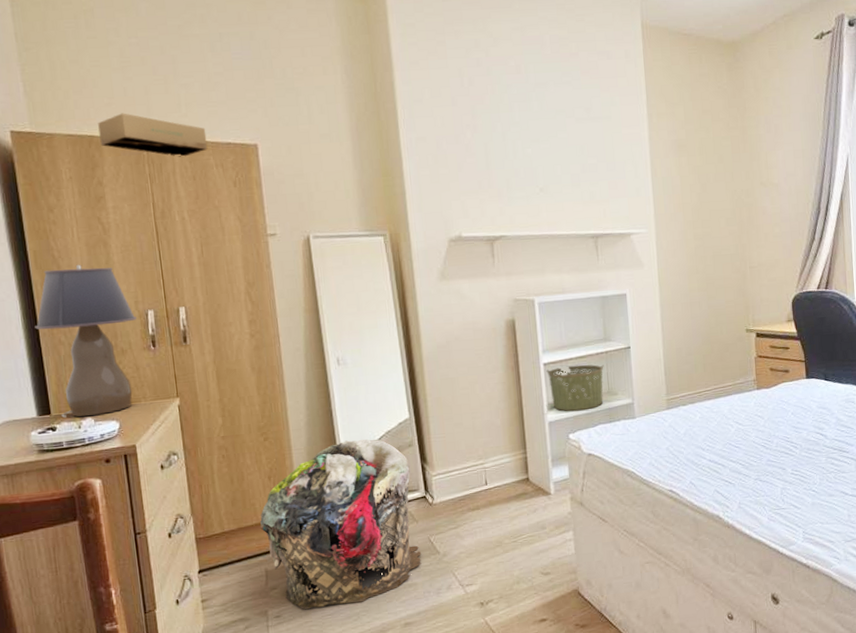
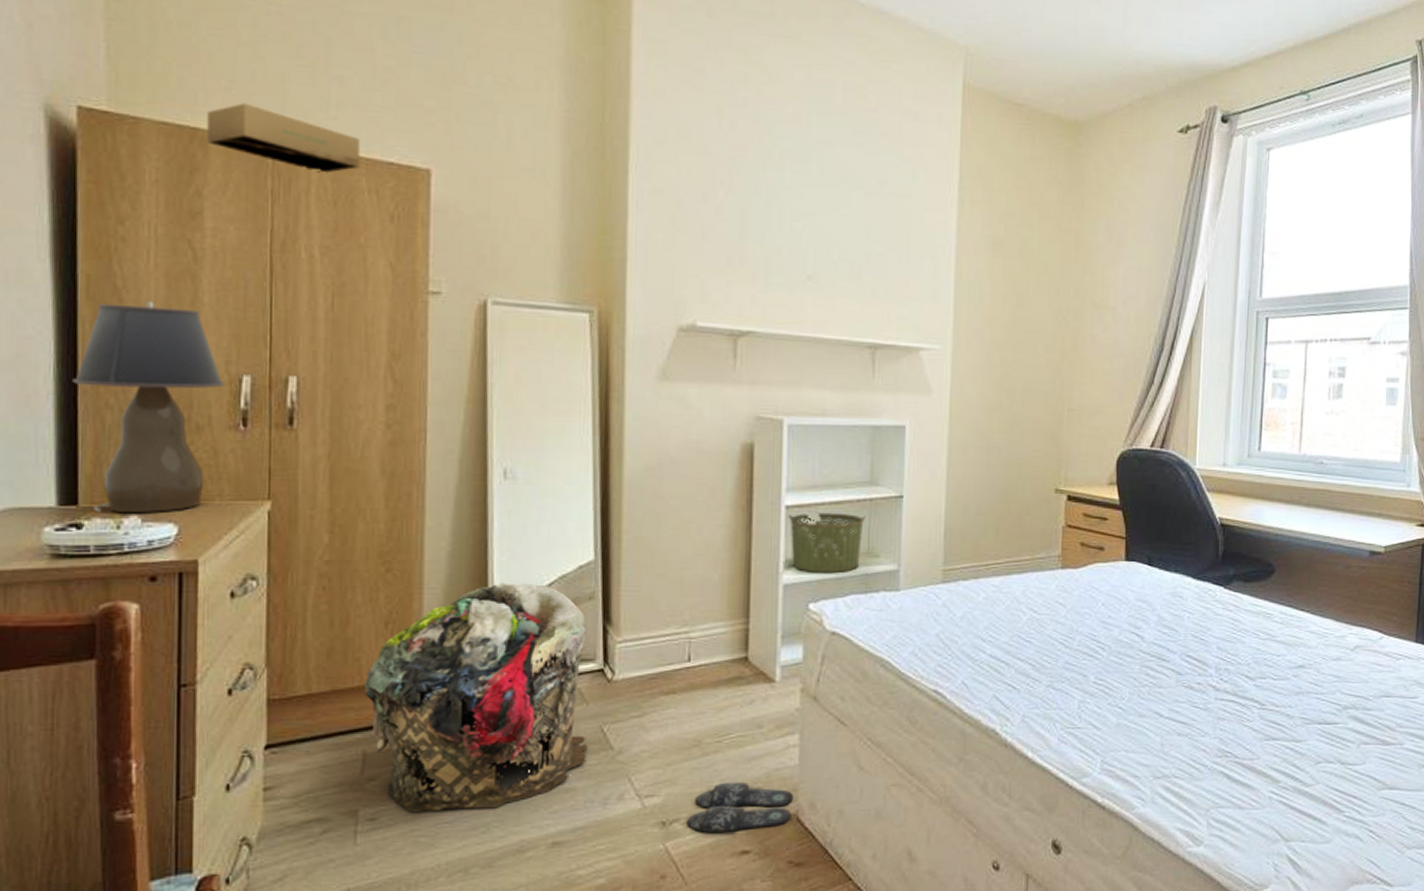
slippers: none [498,569,574,609] -> present [687,781,793,834]

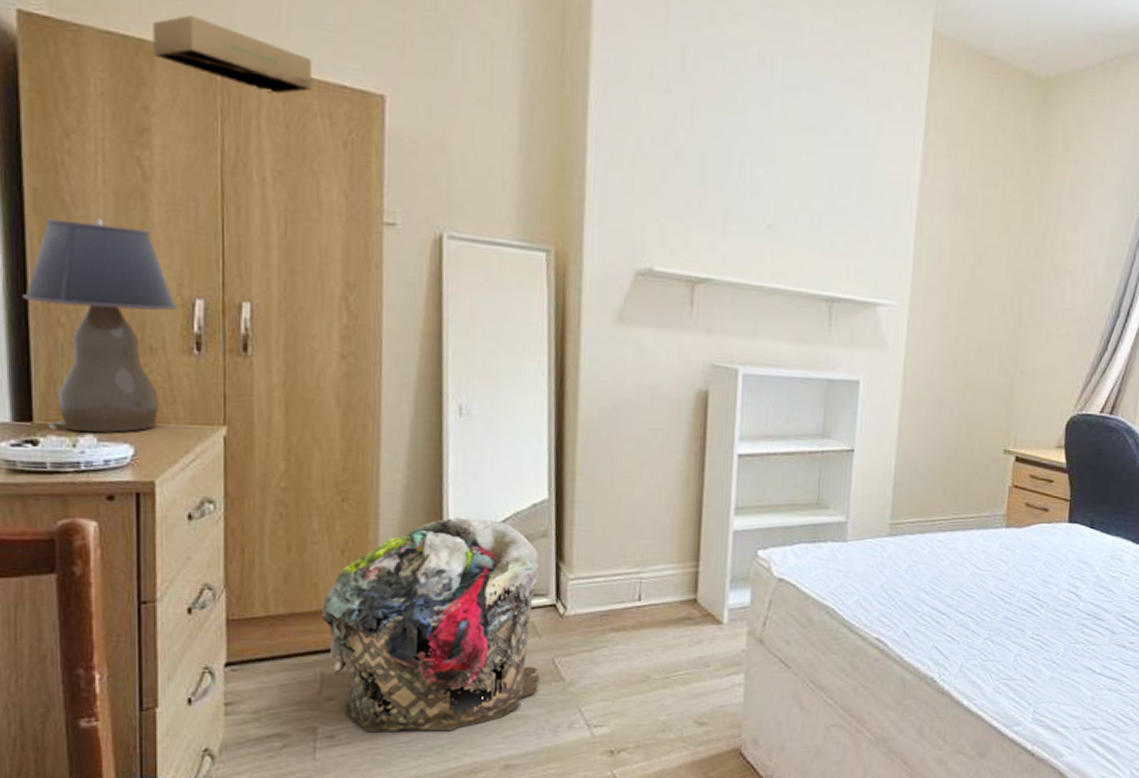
slippers: present [687,781,793,834] -> none [634,716,737,764]
basket: present [788,512,866,574] -> none [740,462,817,523]

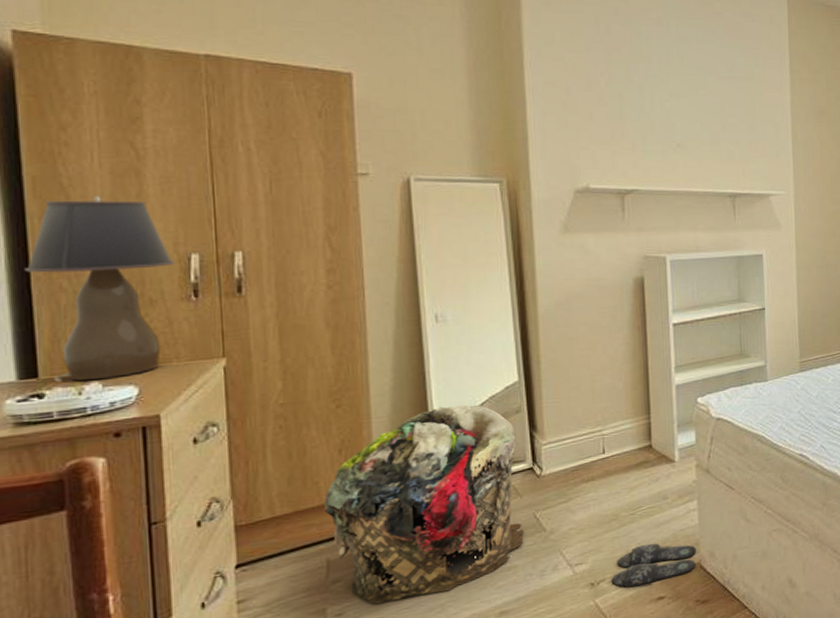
box: present [153,14,313,94] -> none [140,23,288,80]
slippers: none [634,716,737,764] -> present [611,543,696,588]

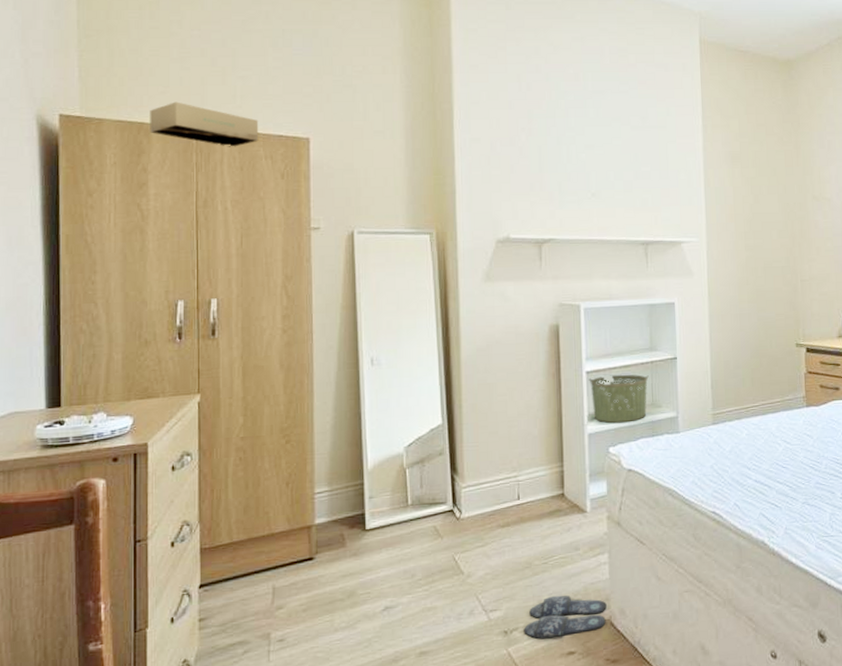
table lamp: present [24,195,174,383] -> none [56,250,165,412]
box: none [140,23,288,80] -> present [150,101,259,147]
laundry basket: present [323,405,525,605] -> none [271,445,444,634]
basket: none [676,325,737,374] -> present [589,374,649,424]

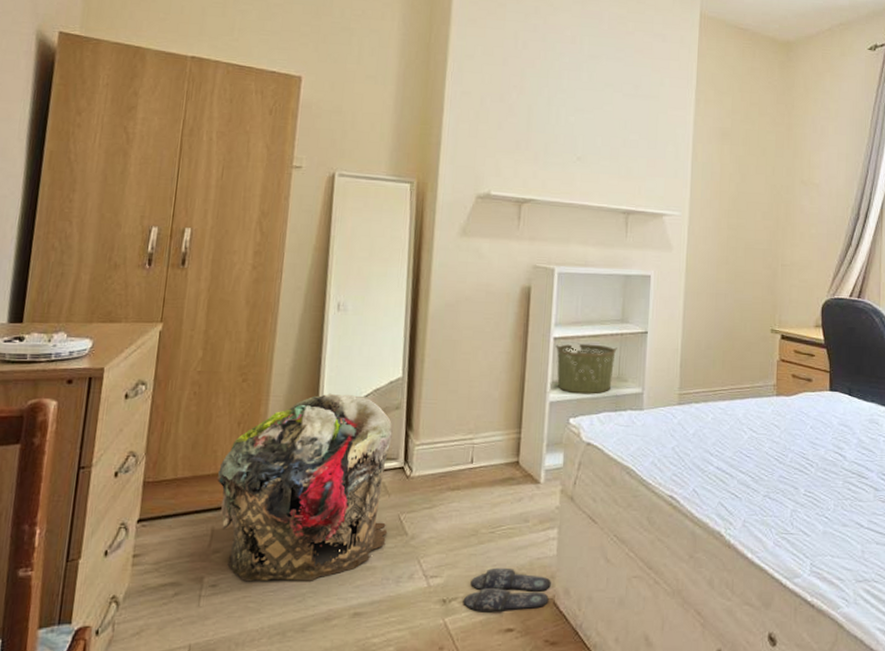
box: present [150,101,259,147] -> none [145,29,254,79]
laundry basket: none [271,445,444,634] -> present [216,393,393,582]

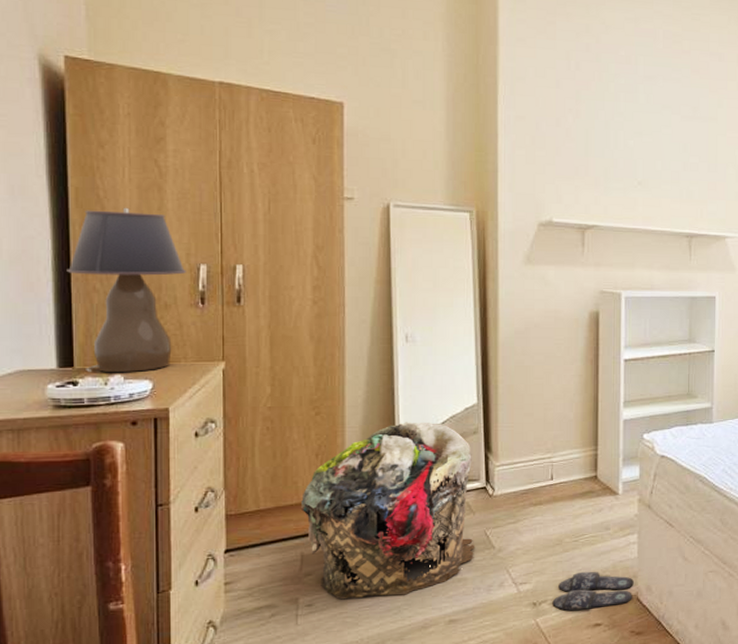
table lamp: none [30,170,139,331] -> present [67,207,186,373]
basket: present [555,343,617,394] -> none [626,364,686,411]

